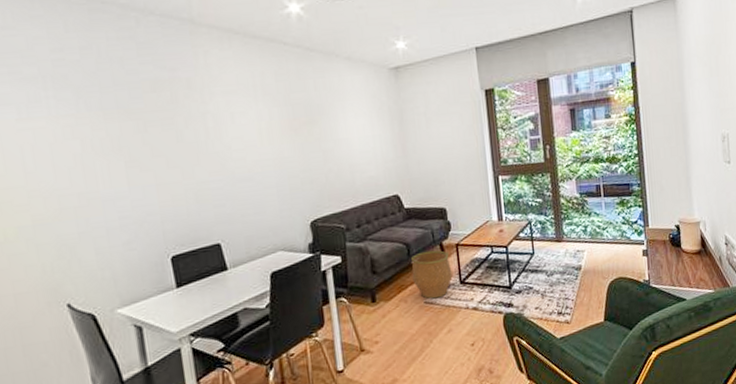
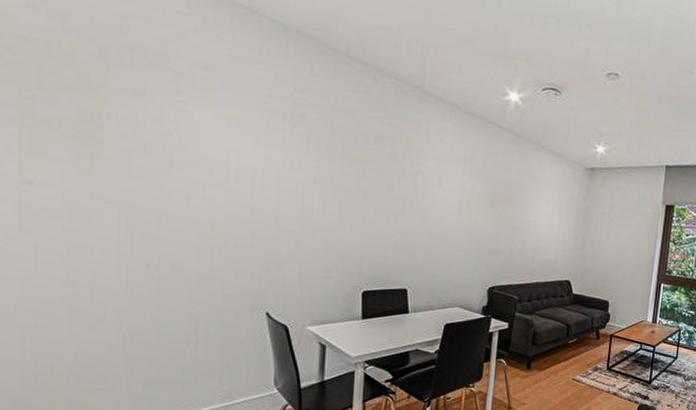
basket: present [410,250,453,299] -> none [566,335,603,378]

